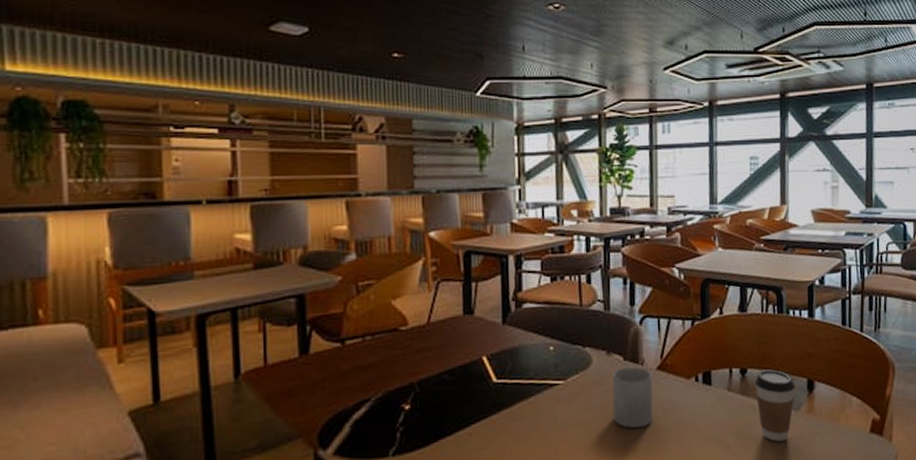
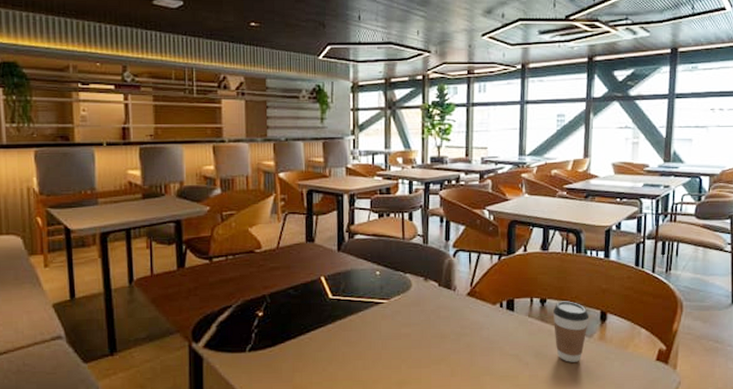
mug: present [612,366,654,429] -> none [428,292,463,343]

